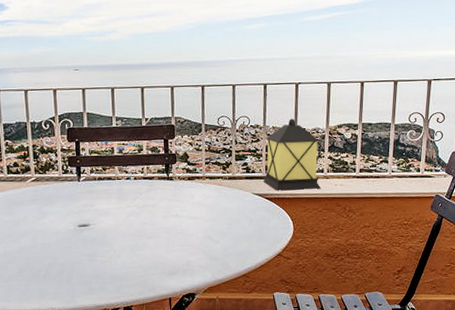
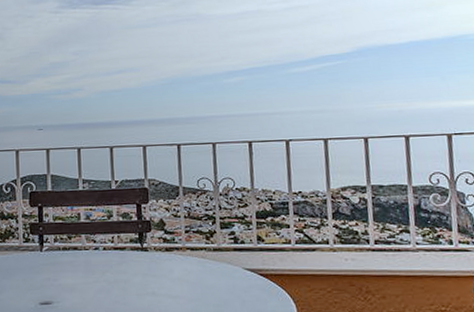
lamp: present [263,118,321,191] -> none [254,180,327,266]

